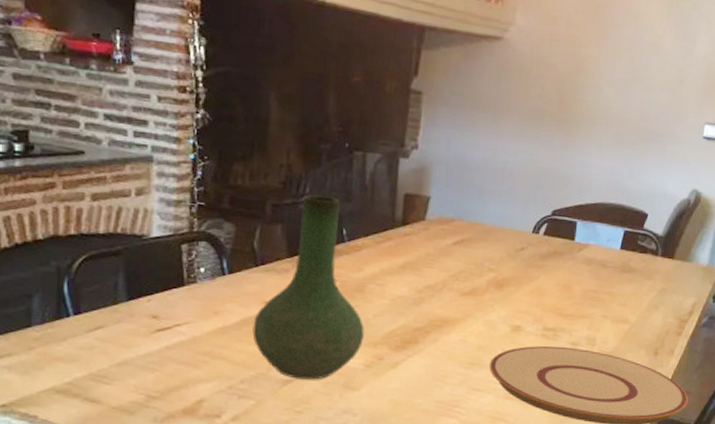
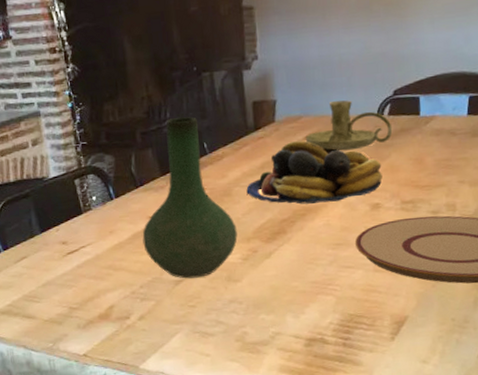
fruit bowl: none [382,245,529,317] -> present [246,141,382,204]
candle holder: none [454,209,546,265] -> present [305,100,393,151]

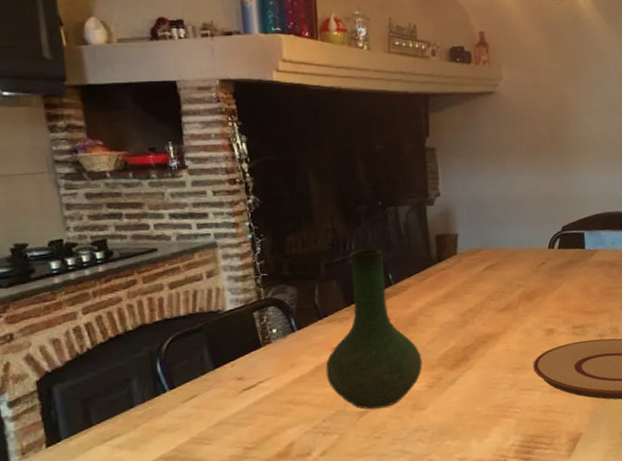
fruit bowl: present [246,141,382,204] -> none [430,272,555,332]
candle holder: present [305,100,393,151] -> none [485,235,563,281]

